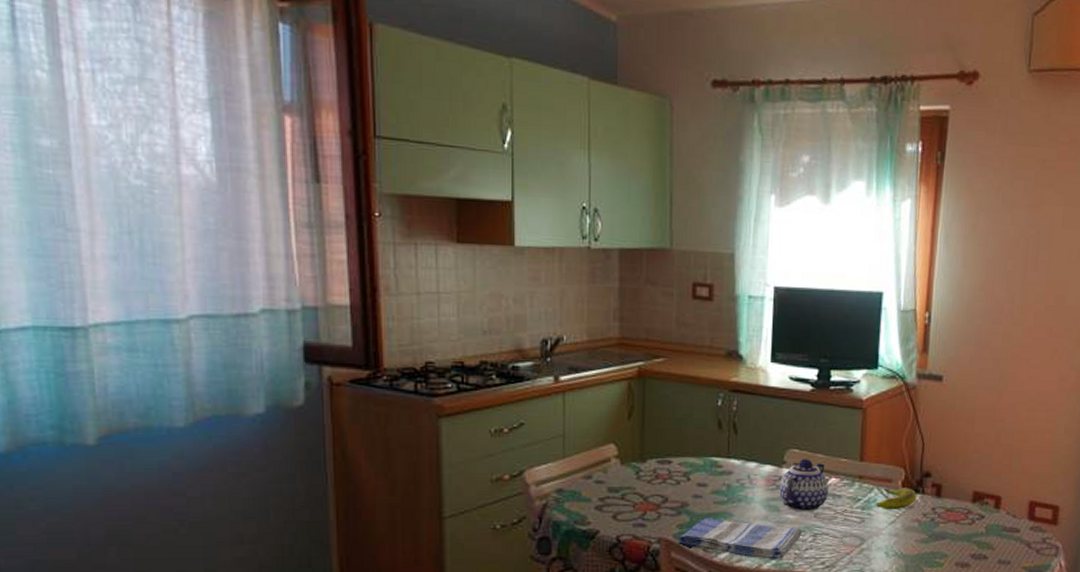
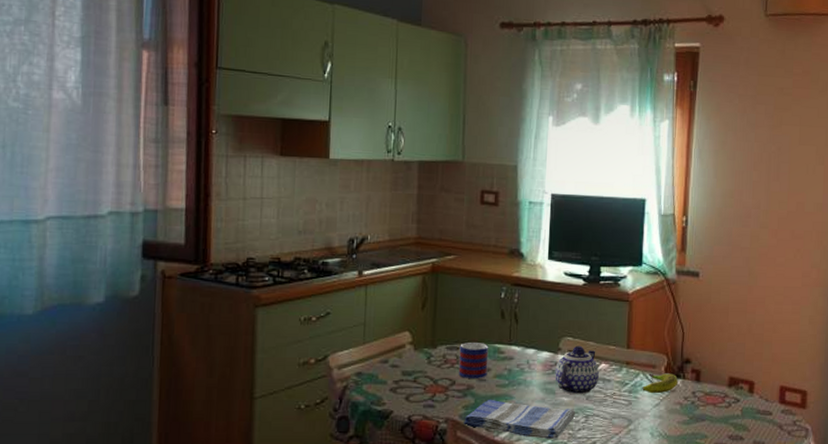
mug: none [671,456,705,495] -> present [458,343,489,378]

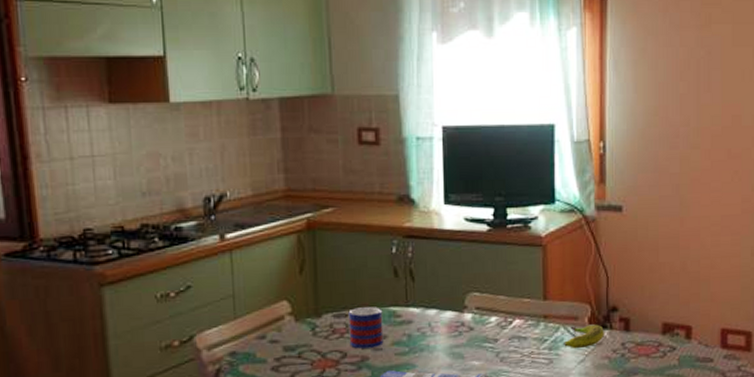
teapot: present [555,345,600,395] -> none [462,301,514,358]

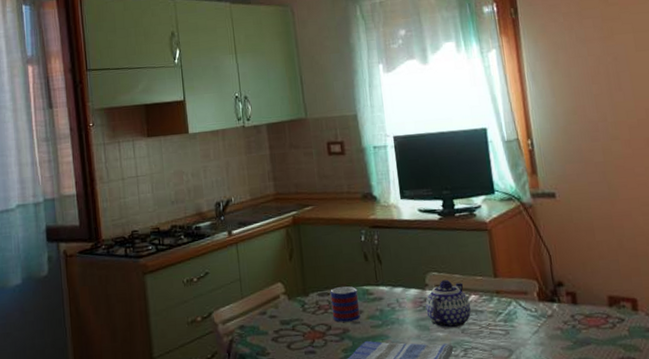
teapot: none [462,301,514,358] -> present [425,279,471,329]
banana: present [564,324,604,349] -> none [517,298,554,321]

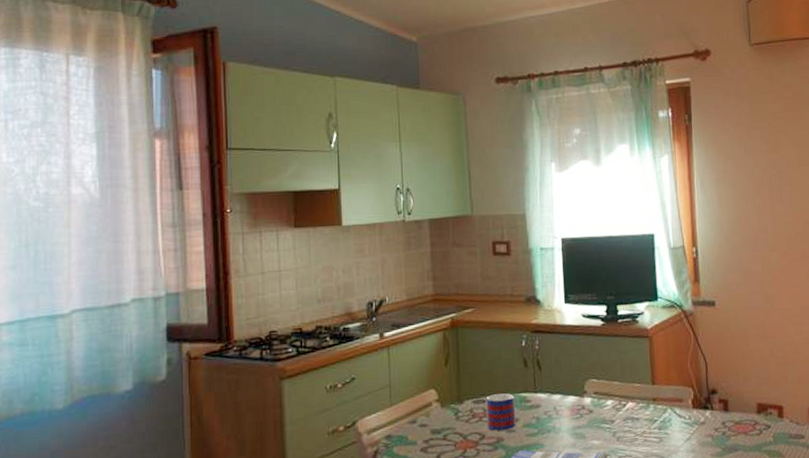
teapot: present [425,279,471,329] -> none [583,386,628,437]

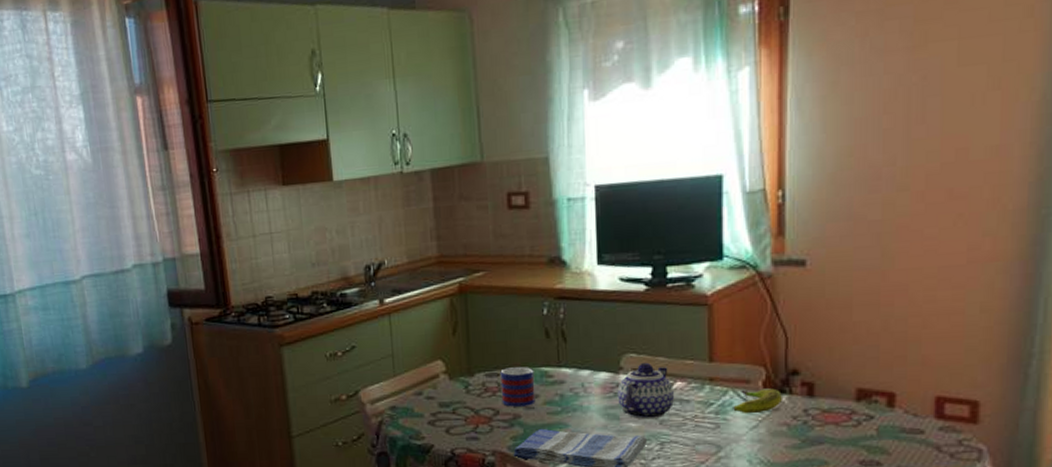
teapot: none [583,386,628,437] -> present [617,362,675,420]
banana: none [671,405,706,429] -> present [733,388,782,414]

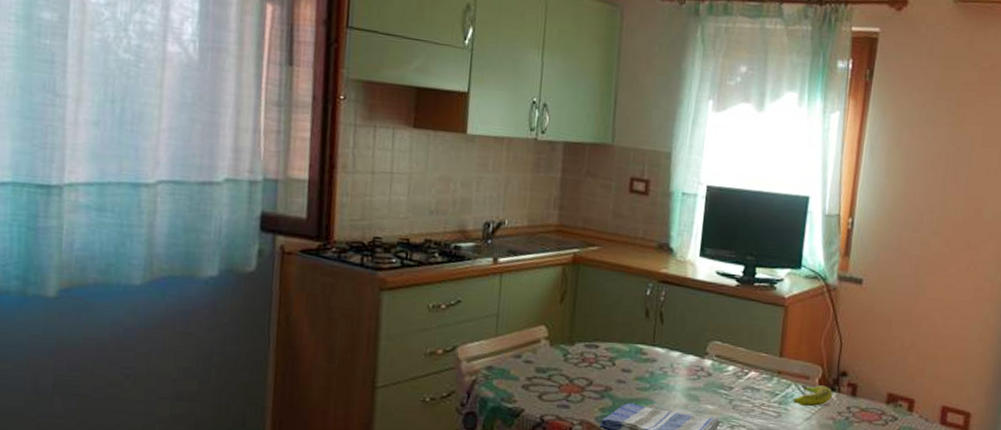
mug: present [500,367,536,407] -> none [596,341,631,380]
teapot: present [617,362,675,420] -> none [700,350,749,404]

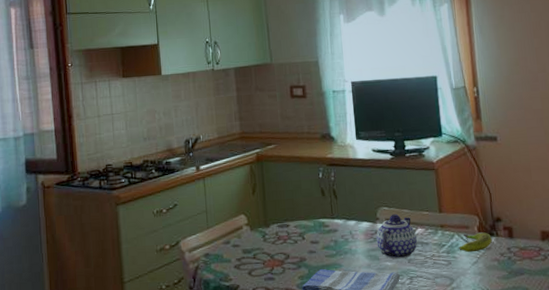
teapot: none [700,350,749,404] -> present [376,214,418,259]

